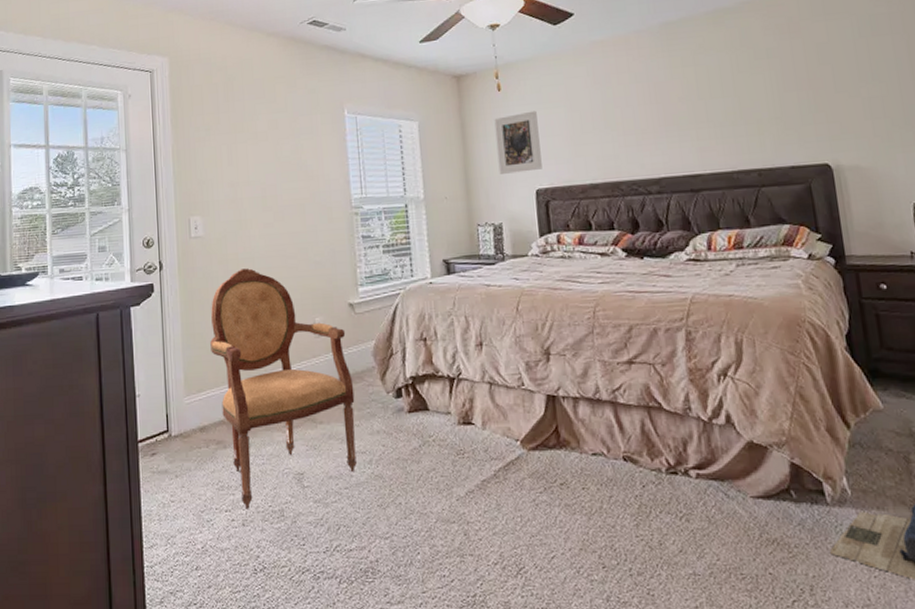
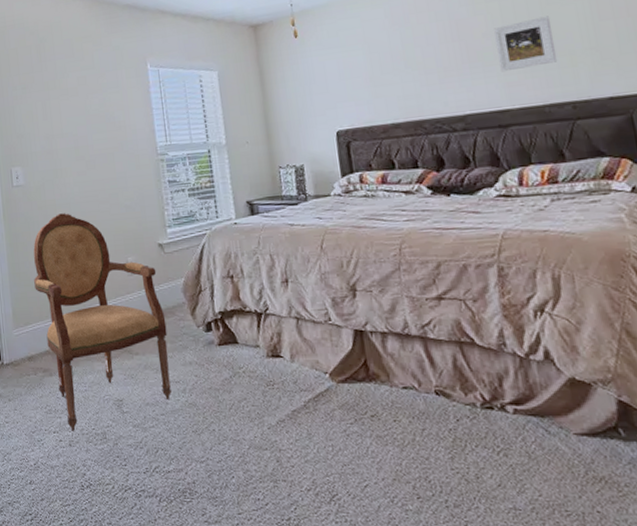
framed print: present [494,110,542,174] -> none [292,54,342,118]
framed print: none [689,84,746,137] -> present [494,16,558,72]

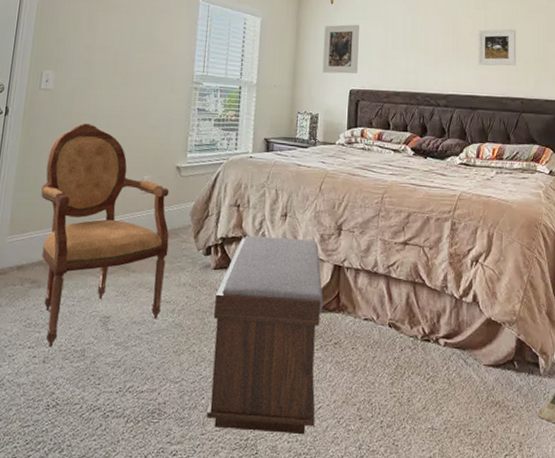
bench: none [225,305,364,515] -> present [206,235,323,435]
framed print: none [292,54,342,118] -> present [322,24,359,74]

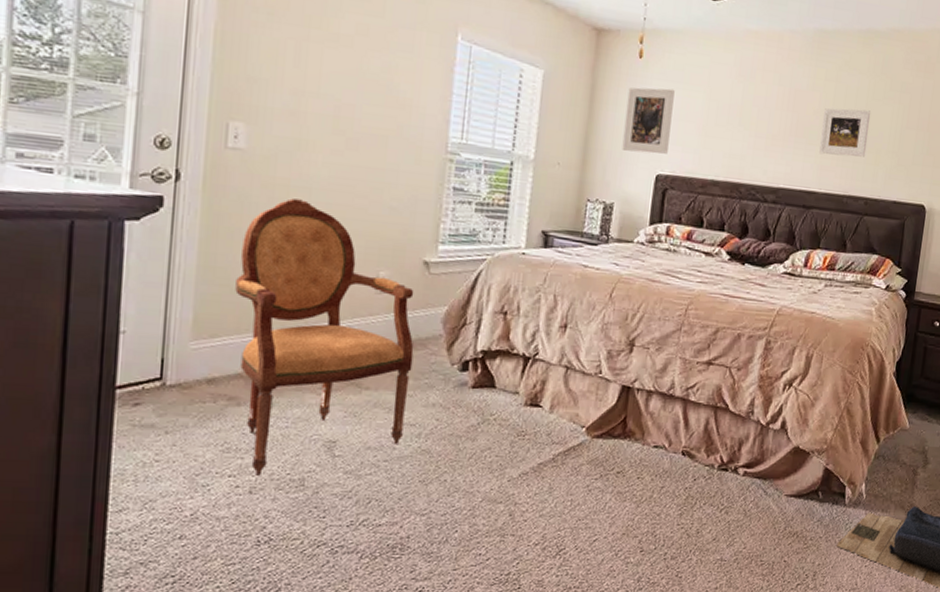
bench: present [206,235,323,435] -> none [459,349,607,569]

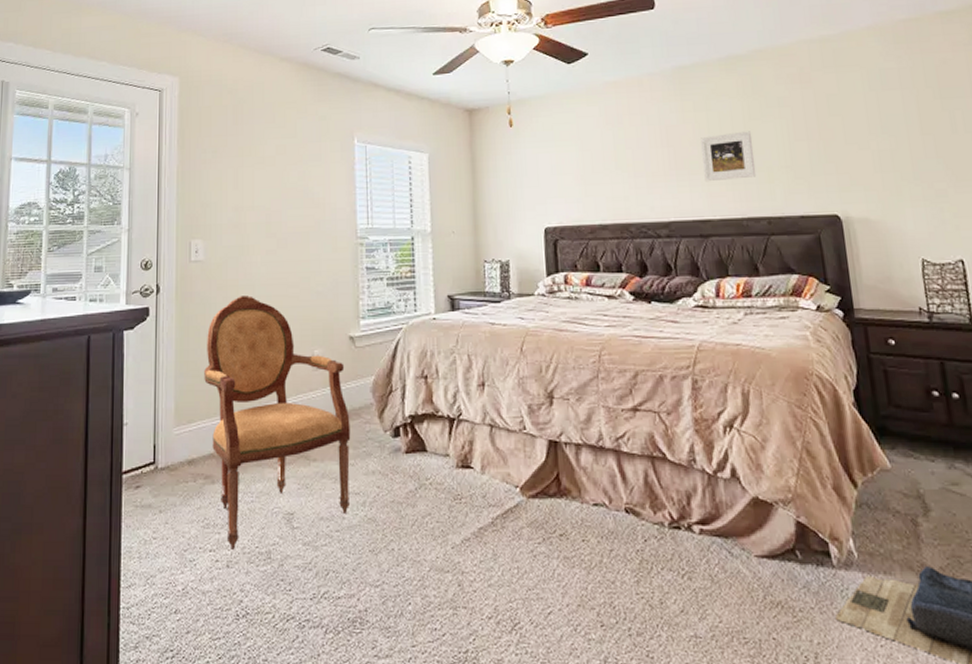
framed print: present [622,87,675,154] -> none [505,148,552,211]

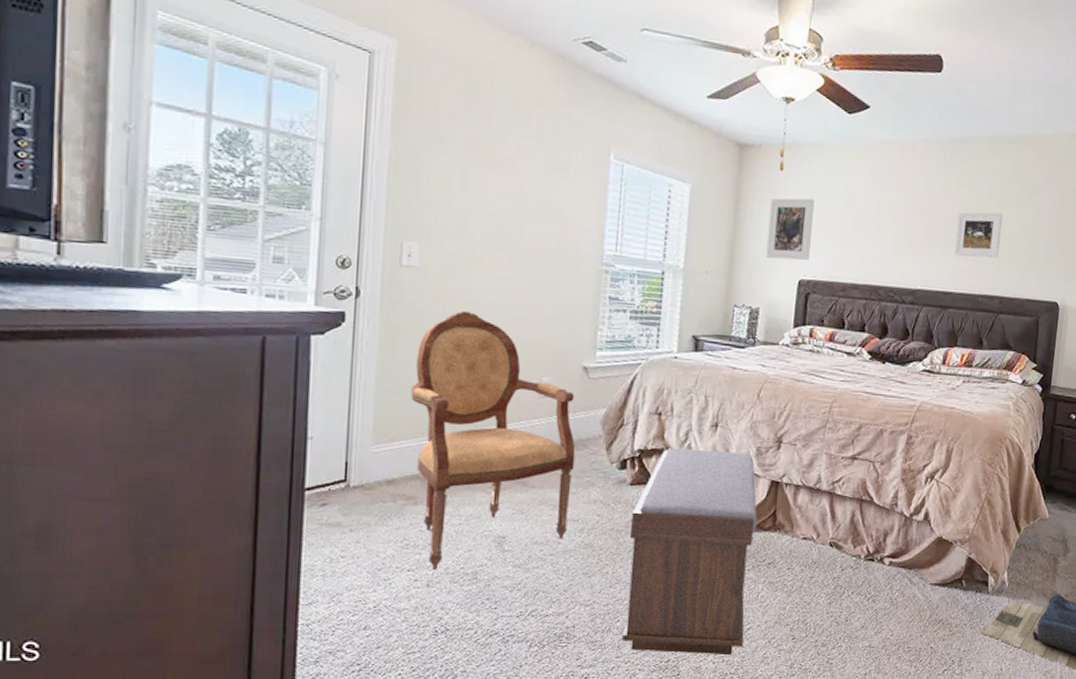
bench: none [411,411,546,646] -> present [621,448,757,656]
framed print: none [505,148,552,211] -> present [766,198,815,260]

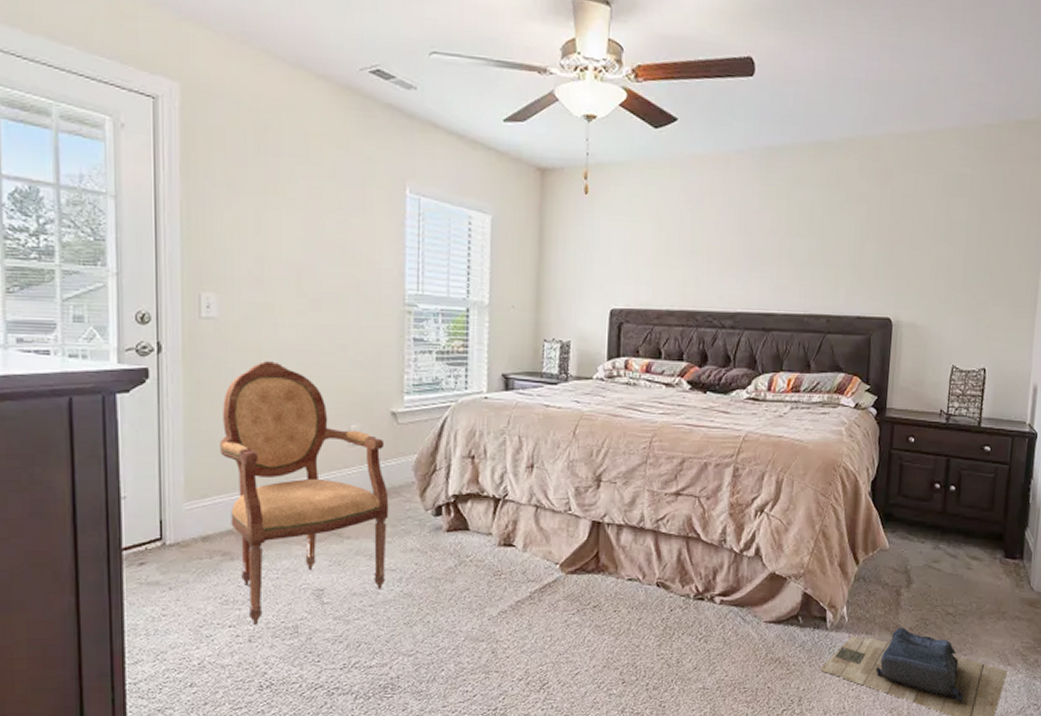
bench: present [621,448,757,656] -> none [447,492,580,702]
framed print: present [766,198,815,260] -> none [574,222,623,289]
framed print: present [954,212,1004,258] -> none [775,225,828,275]

